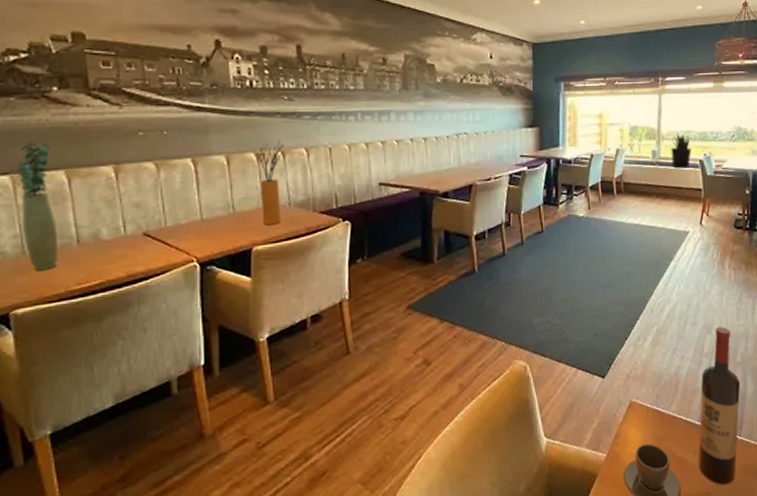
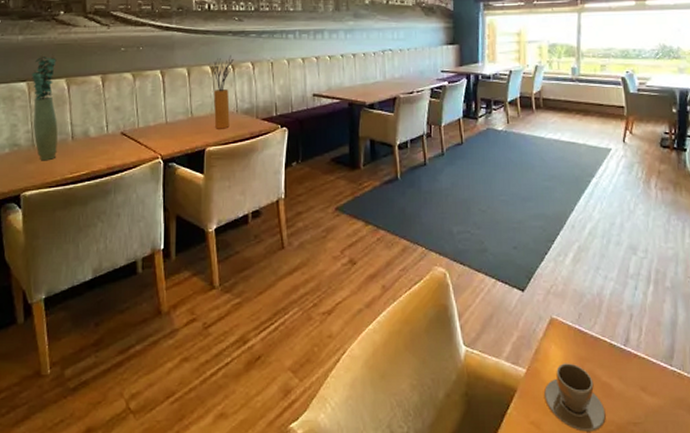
planter: present [671,132,692,168] -> none [591,50,613,85]
wine bottle: present [698,327,741,485] -> none [624,248,671,417]

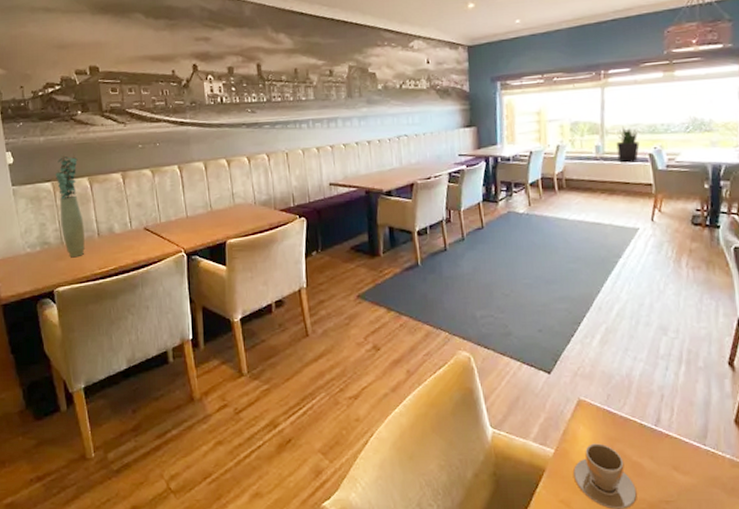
vase: present [212,56,234,129] -> none [228,148,249,222]
planter: none [591,50,613,85] -> present [616,126,640,163]

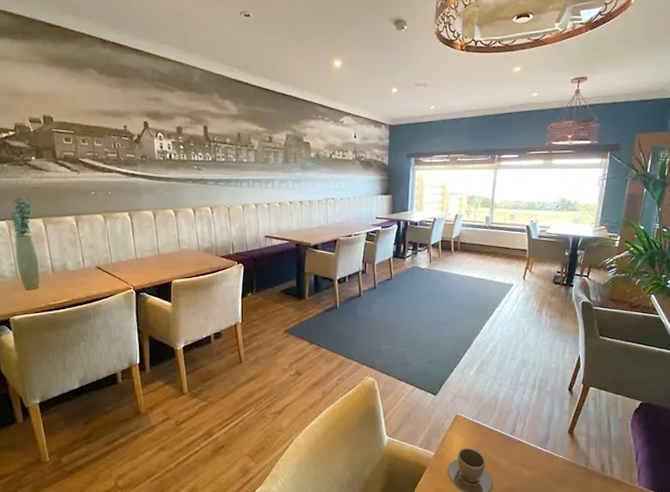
planter: present [616,126,640,163] -> none [502,202,520,232]

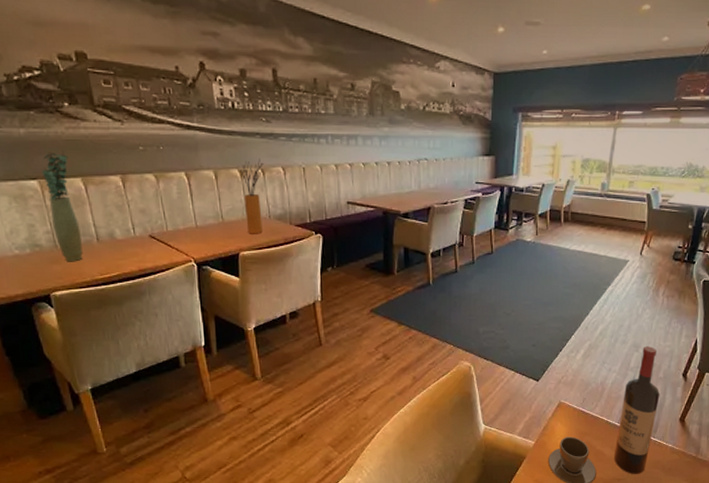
vase: none [175,201,195,265] -> present [240,159,264,234]
wine bottle: none [508,363,549,485] -> present [613,346,660,475]

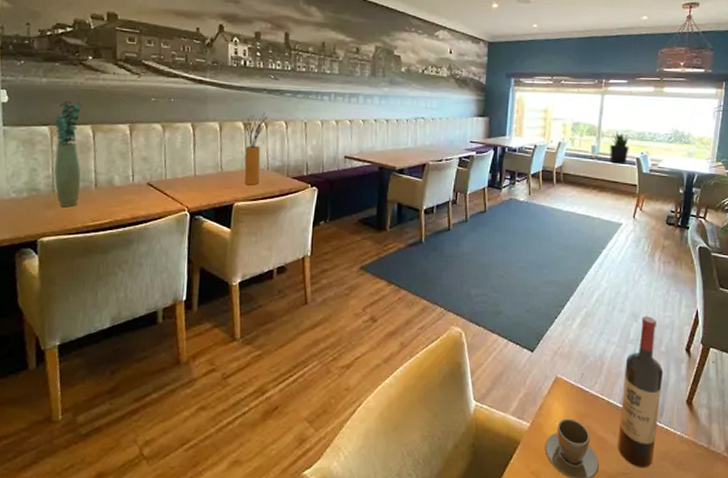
planter: none [619,166,641,201] -> present [610,131,629,164]

